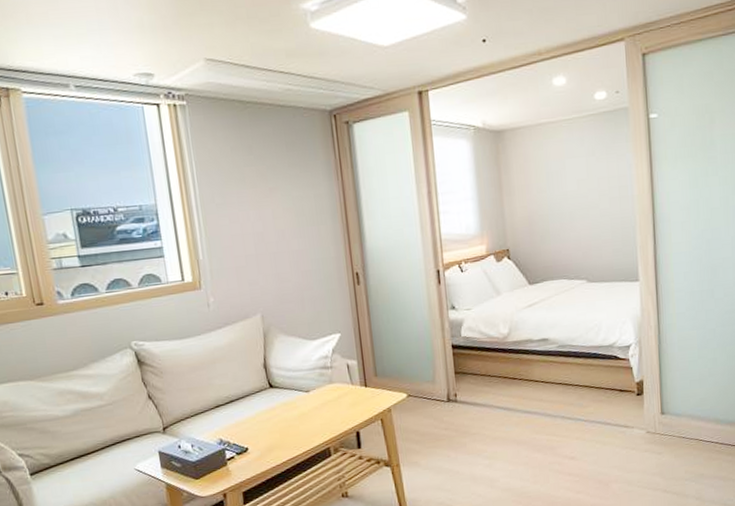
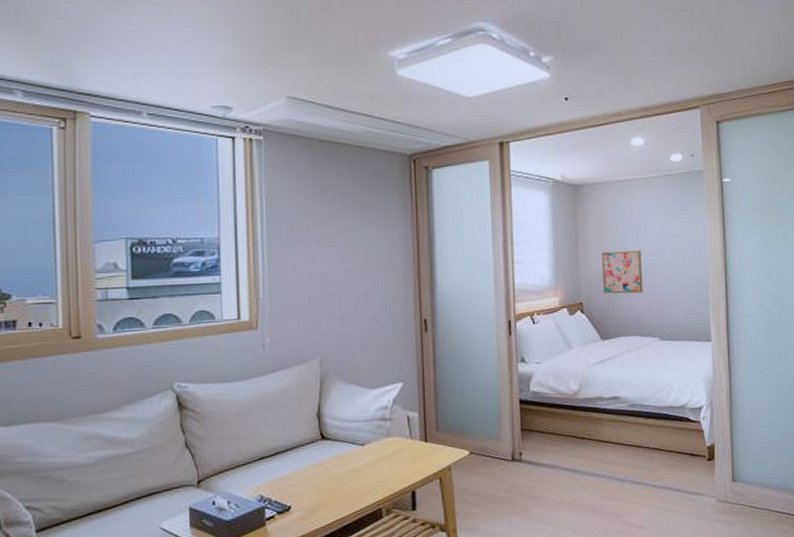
wall art: none [526,194,569,239] -> present [602,250,643,294]

